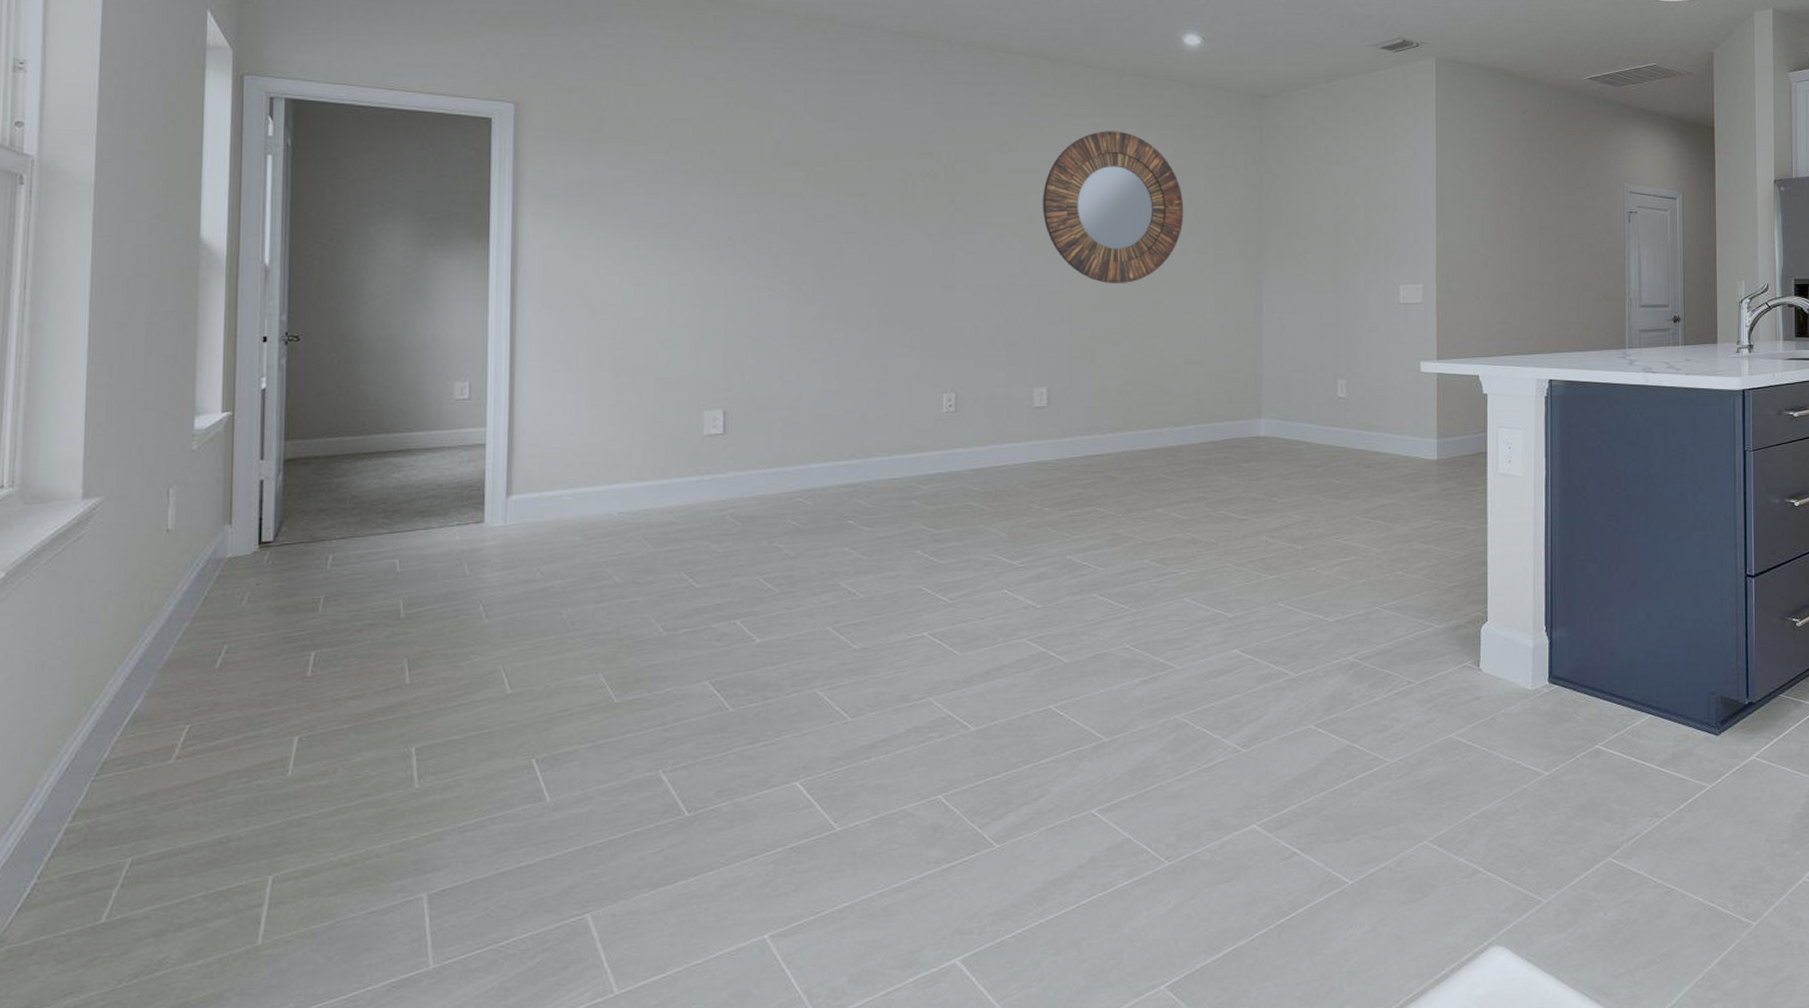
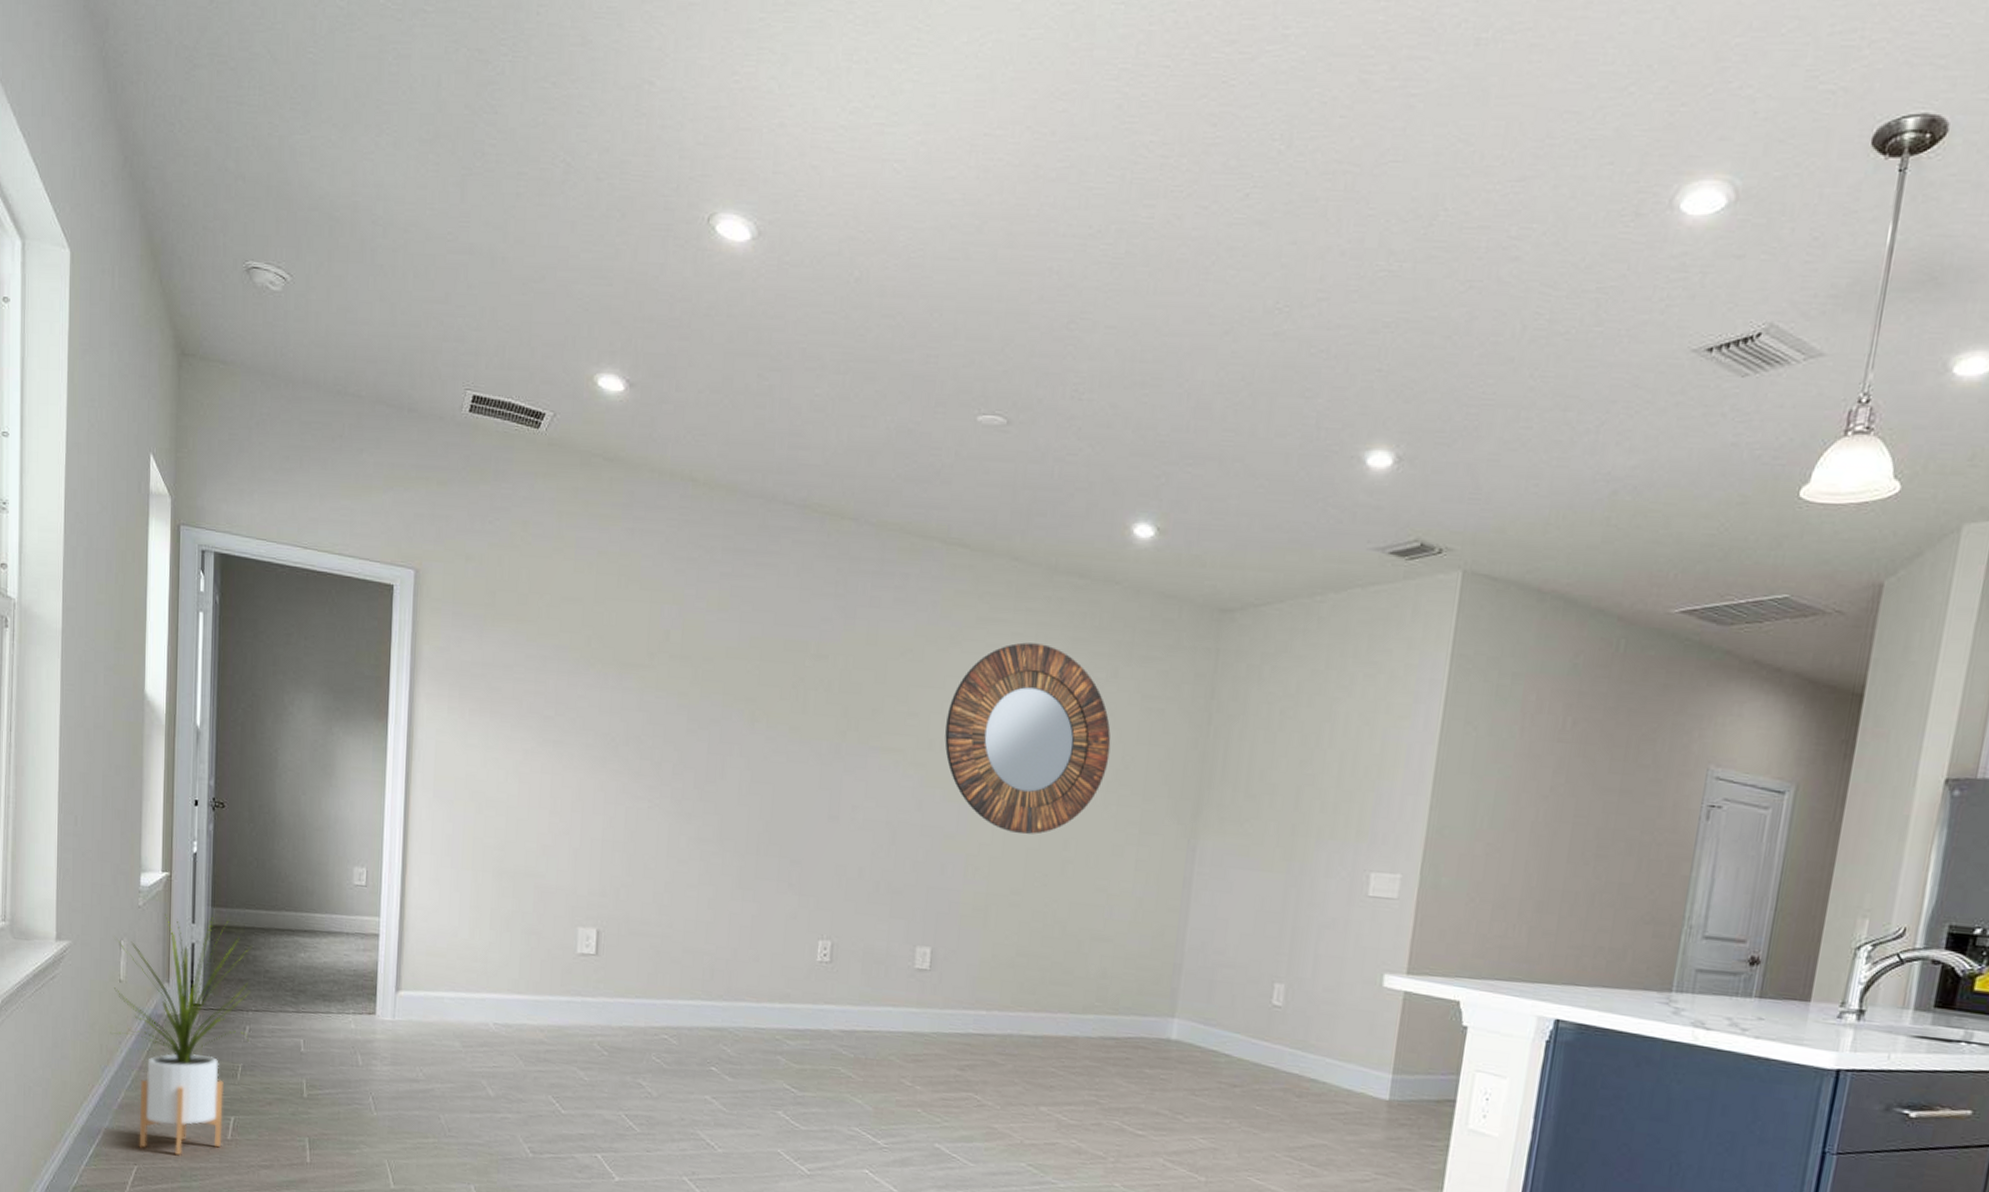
house plant: none [154,451,335,705] -> present [110,913,252,1156]

